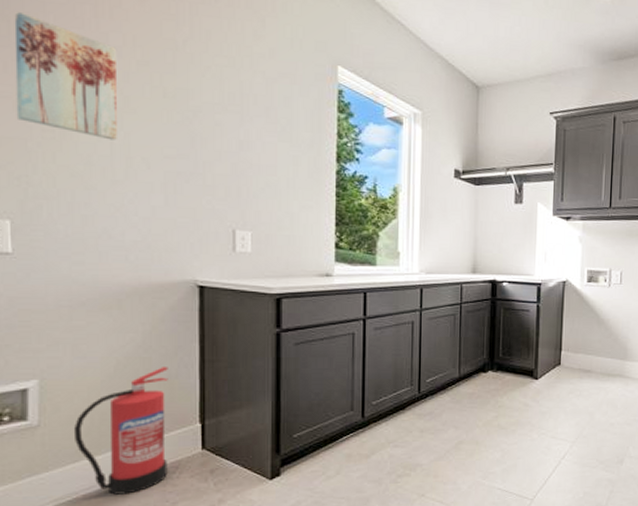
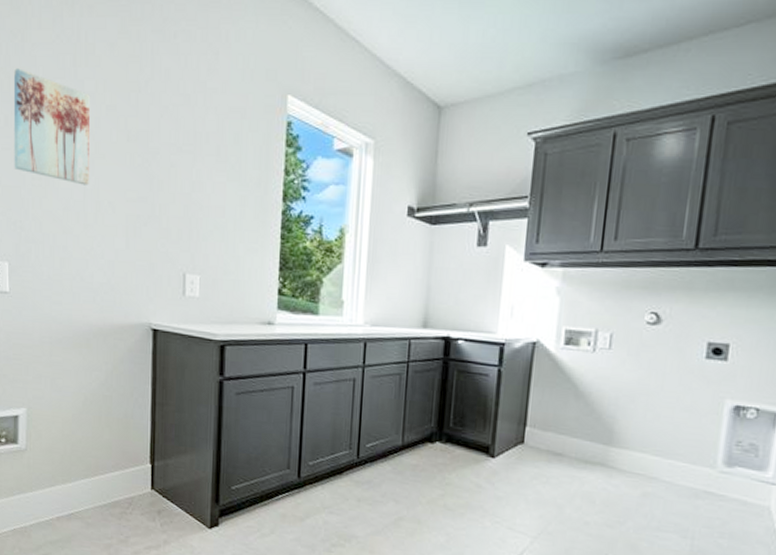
fire extinguisher: present [73,367,168,495] -> none [51,406,125,522]

